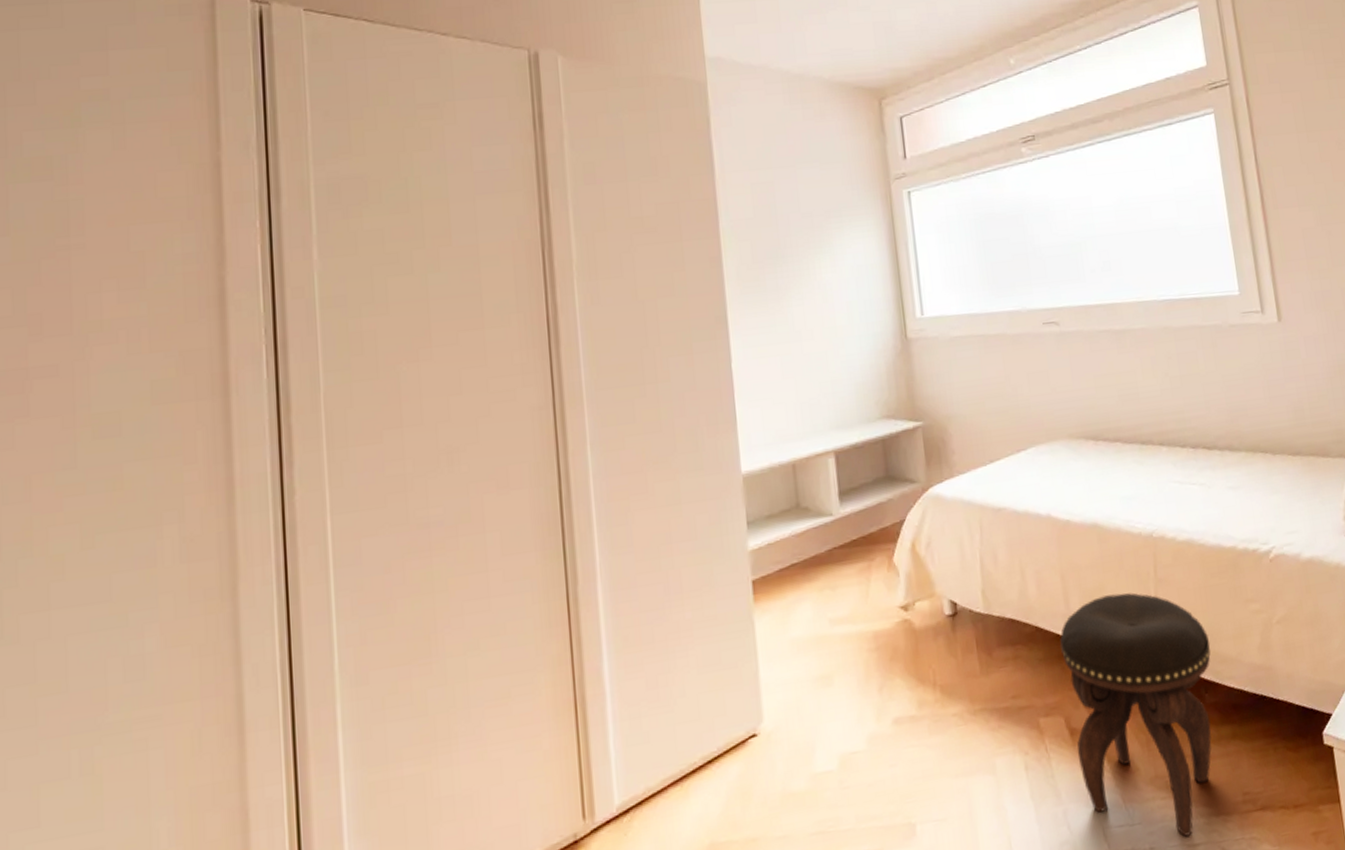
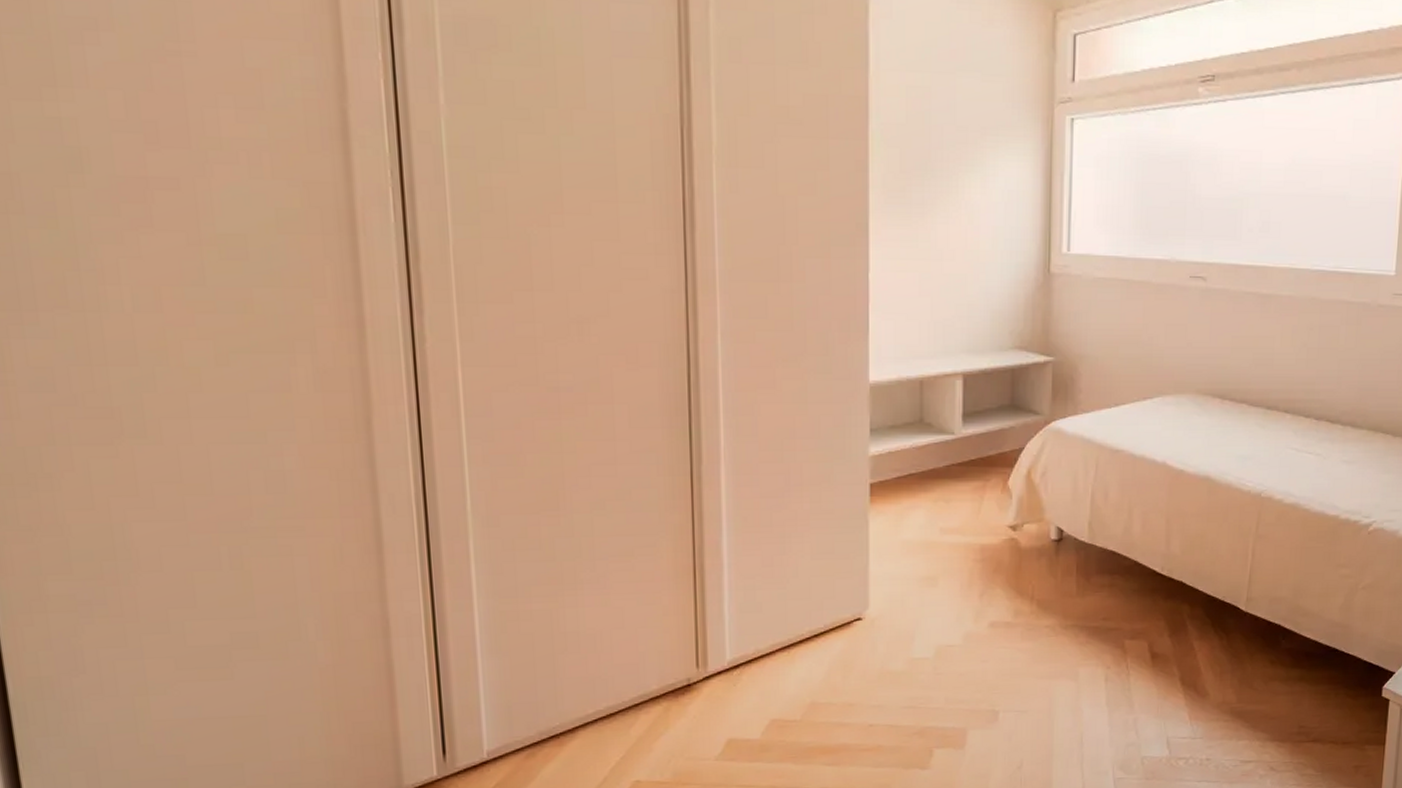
footstool: present [1060,592,1212,837] -> none [1155,542,1296,755]

